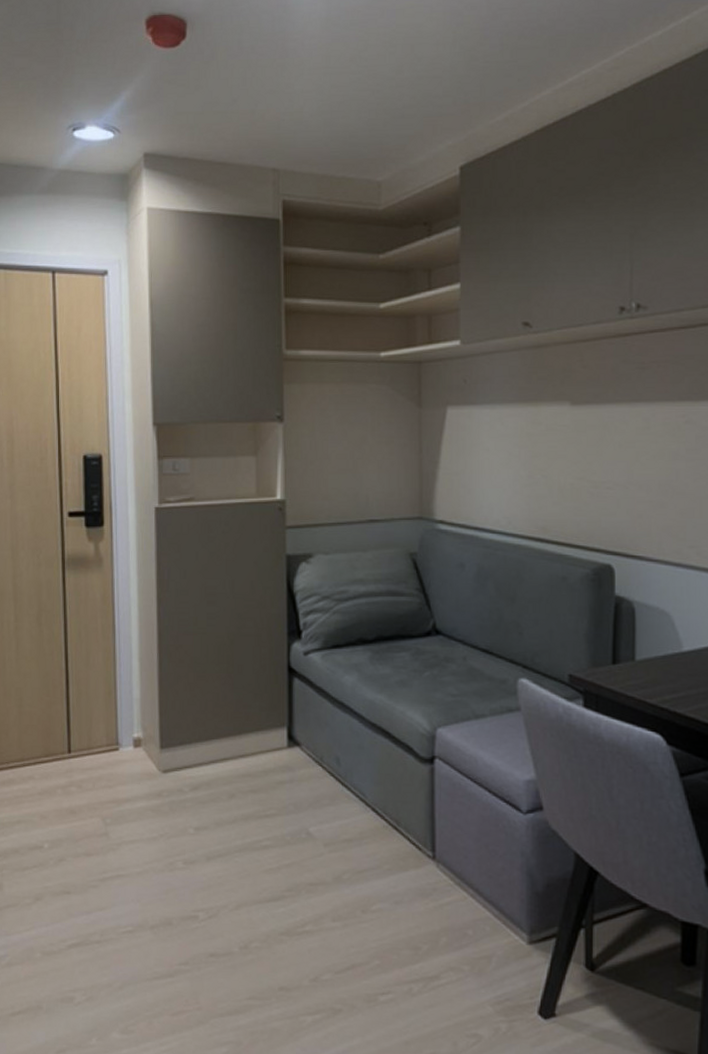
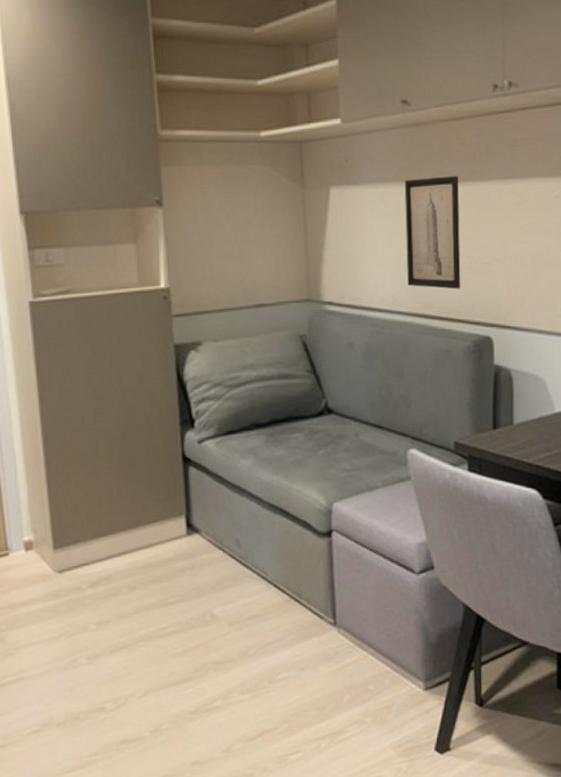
wall art: none [523,398,581,514] -> present [404,176,461,289]

